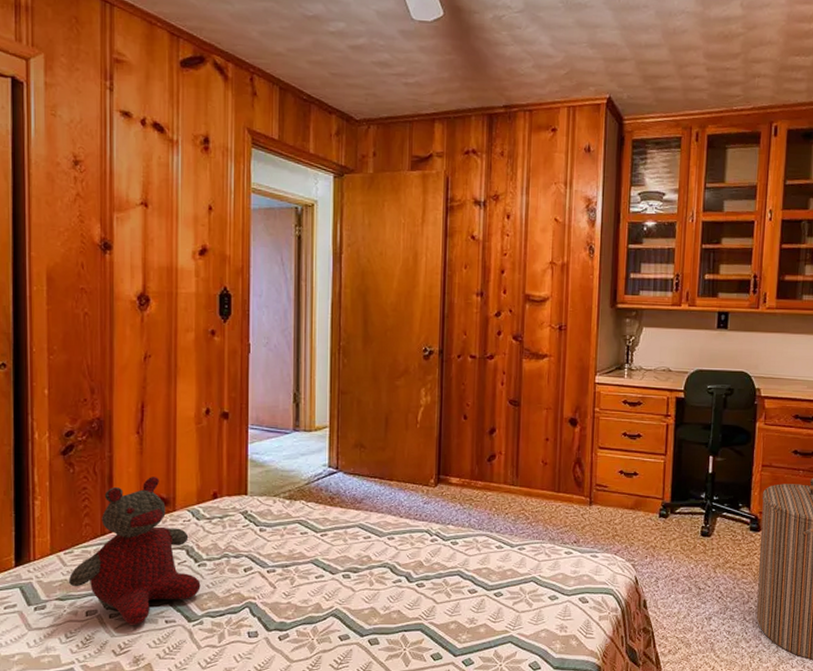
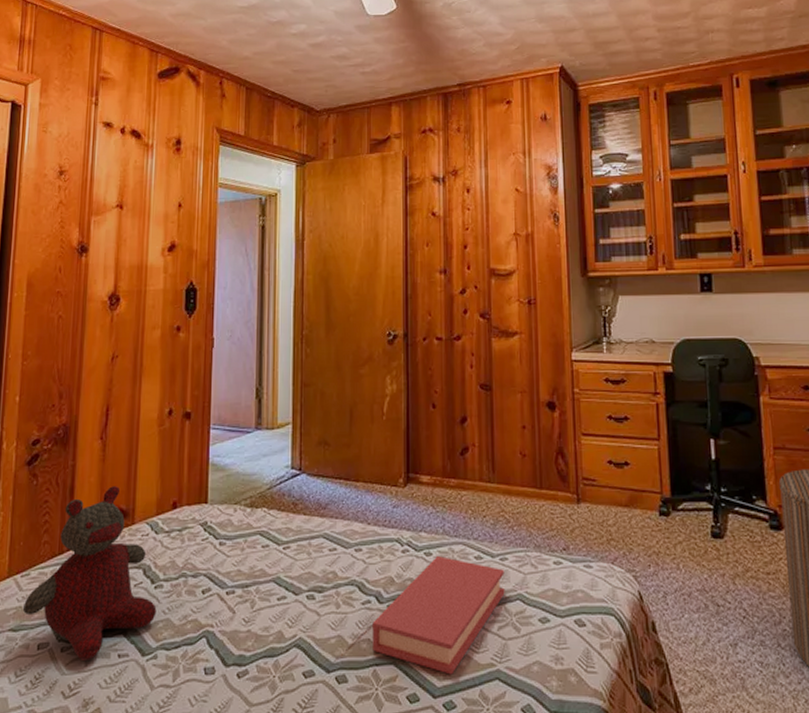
book: none [402,545,522,639] -> present [372,556,505,675]

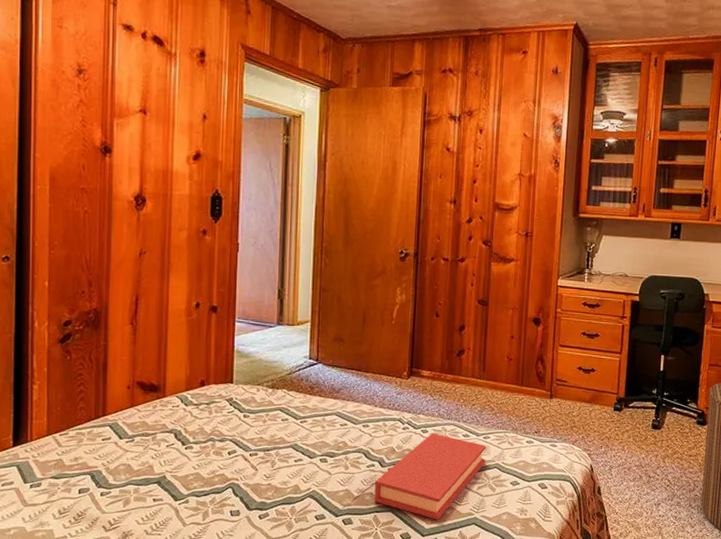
stuffed bear: present [22,486,157,660] -> none [62,365,187,503]

